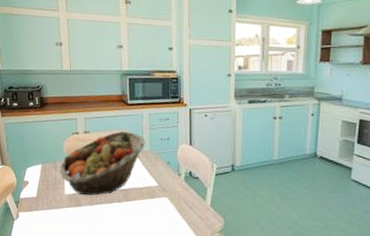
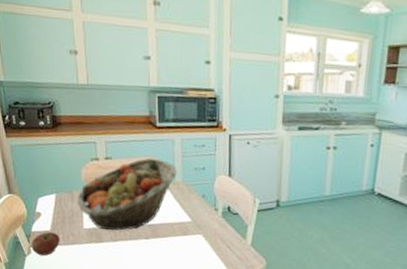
apple: none [19,198,44,220] -> present [31,232,60,256]

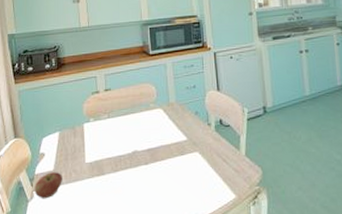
fruit basket: present [77,157,177,230] -> none [80,83,171,161]

